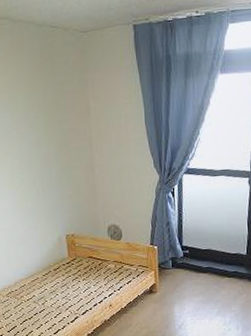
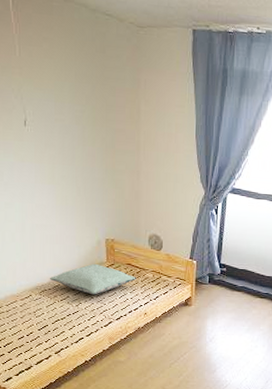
pillow: none [15,260,99,292] -> present [49,263,136,295]

